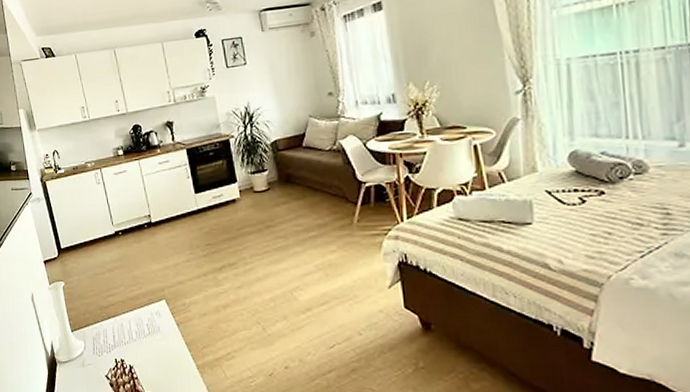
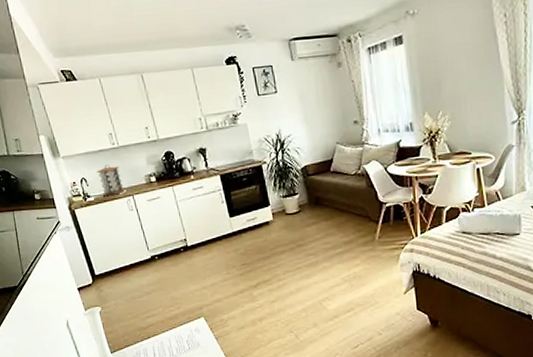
spice rack: none [68,137,94,168] -> present [97,164,125,196]

